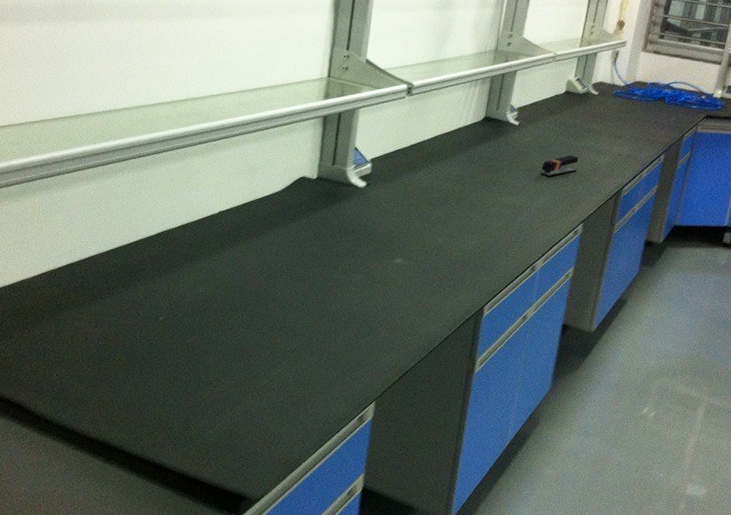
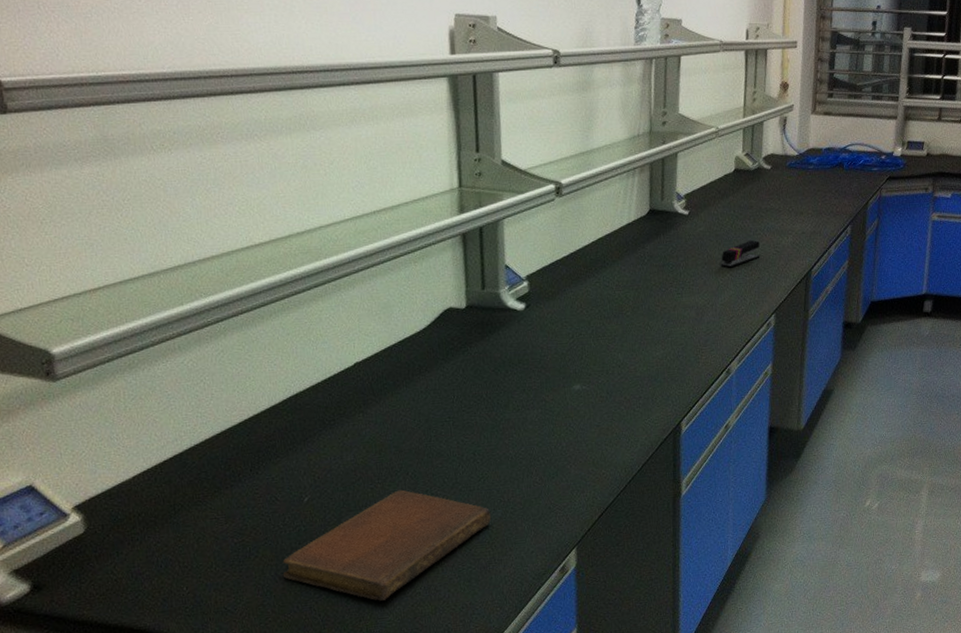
notebook: none [131,324,309,416] -> present [282,489,492,601]

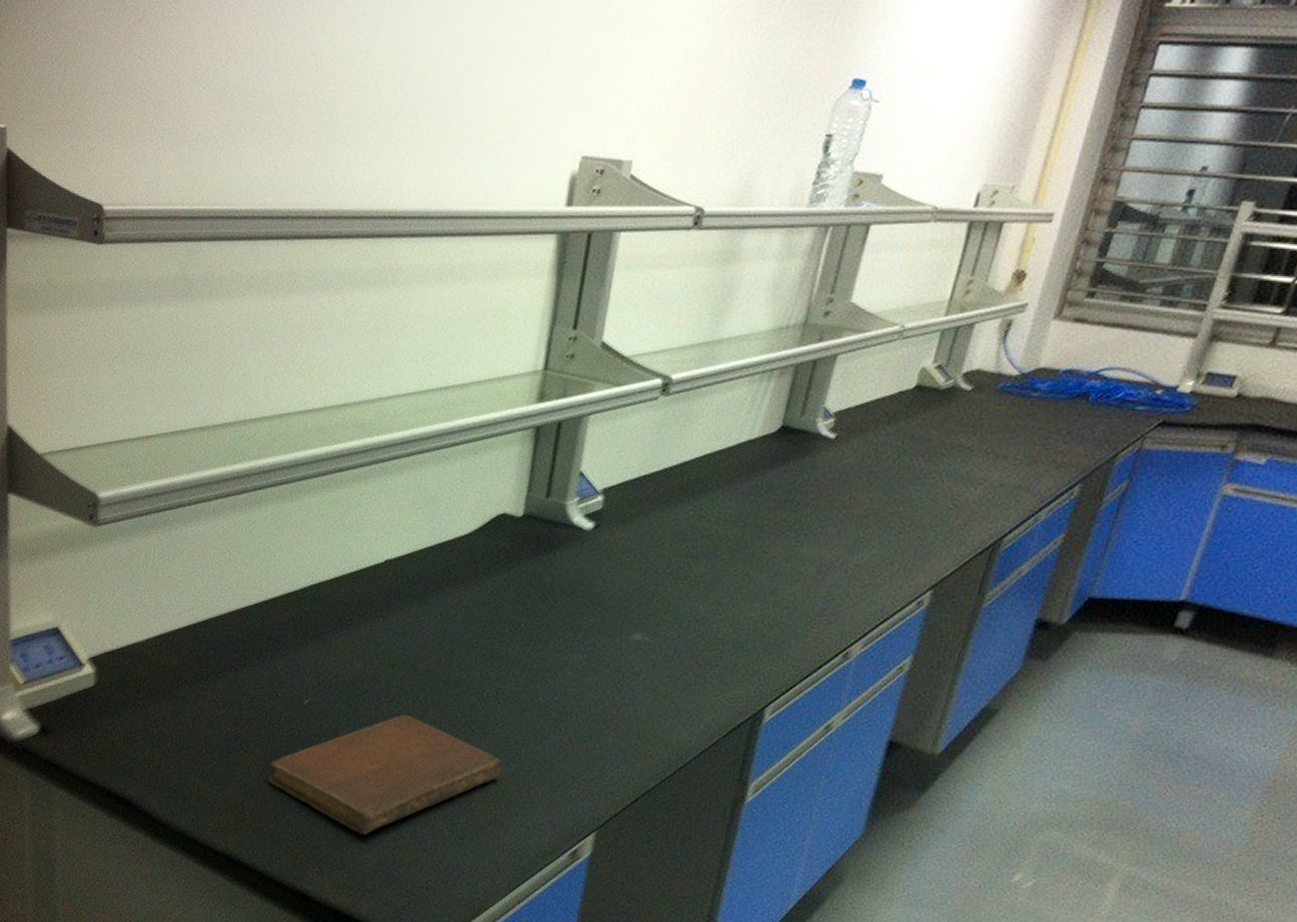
stapler: present [720,240,760,268] -> none [866,485,931,519]

